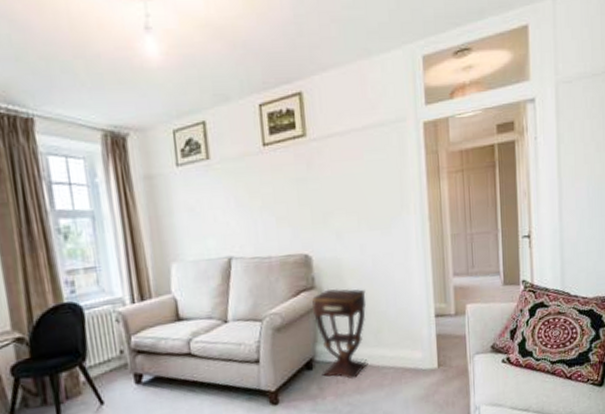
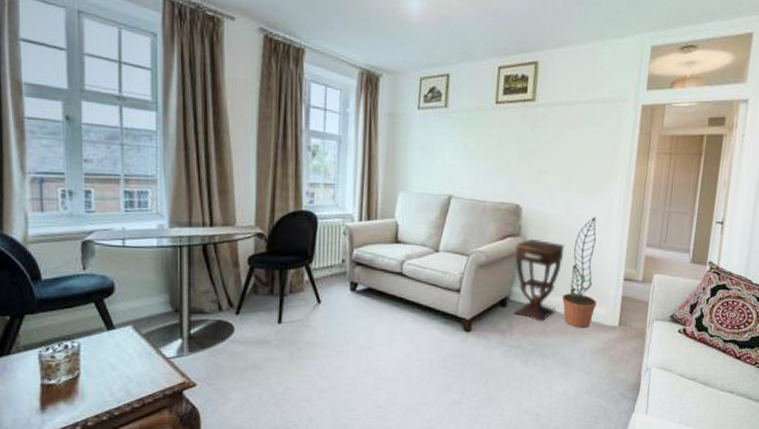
decorative plant: none [372,253,411,378] -> present [562,217,597,328]

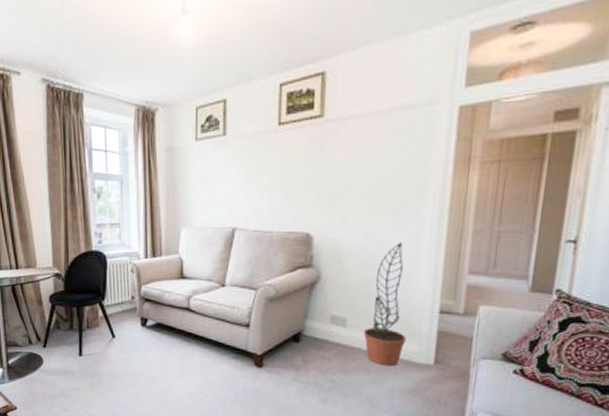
side table: present [513,238,565,322] -> none [308,269,365,359]

